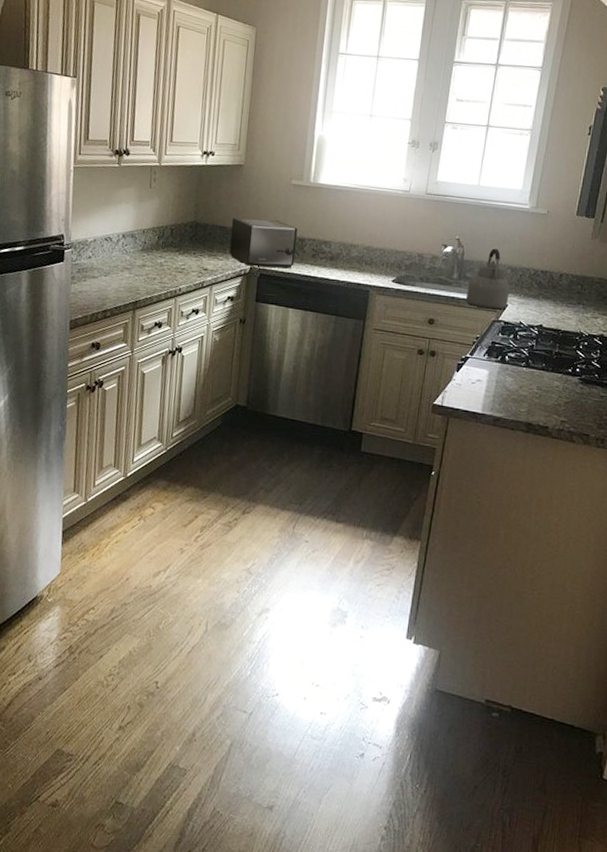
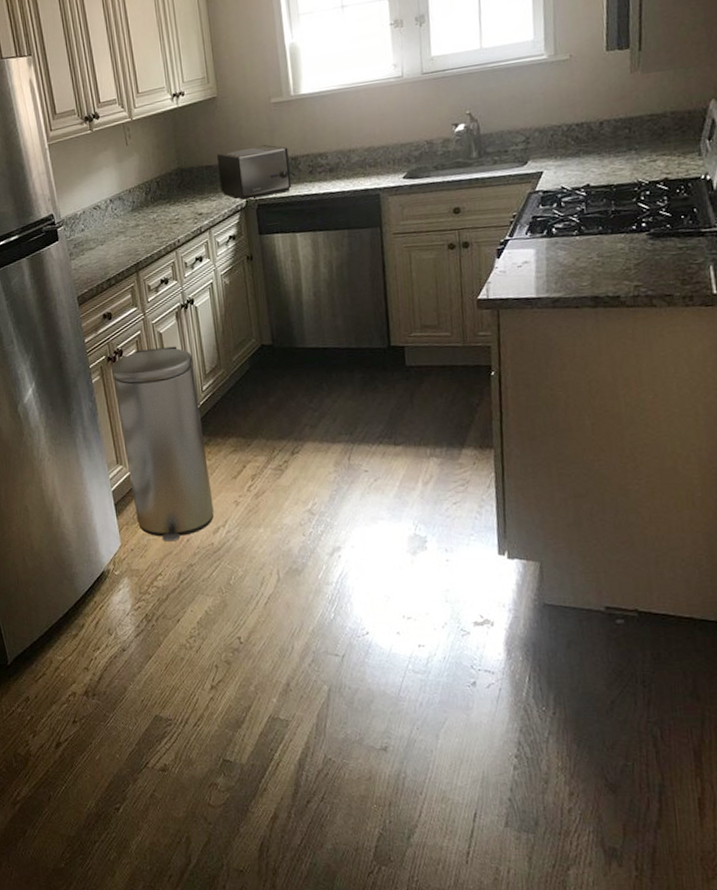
pedal bin: none [81,385,170,578] -> present [111,346,214,542]
kettle: present [465,248,510,310] -> none [491,112,543,183]

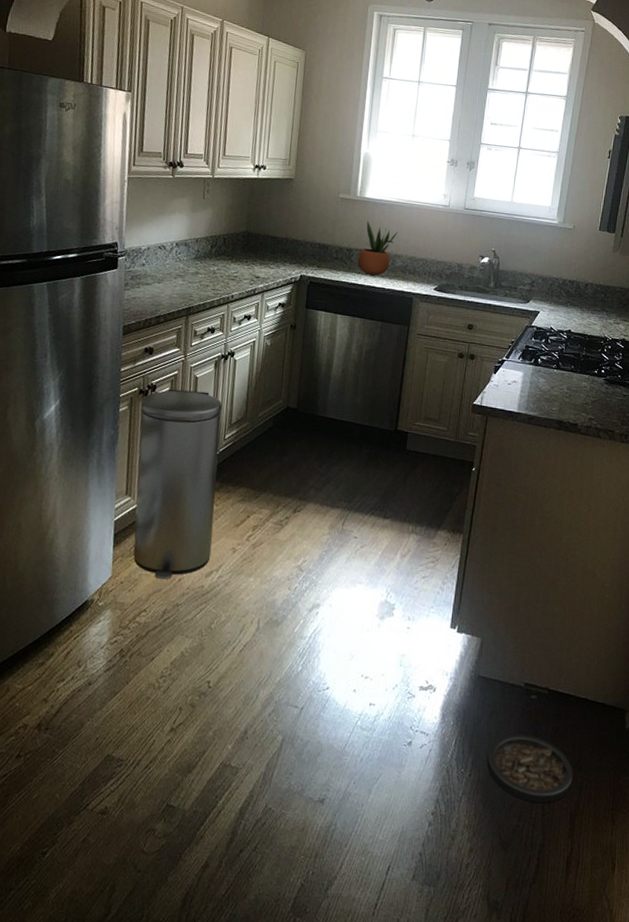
toaster: present [216,145,292,200] -> none [280,228,346,277]
potted plant: none [306,119,347,181] -> present [357,220,398,276]
pet bowl: none [572,664,690,740] -> present [487,734,573,804]

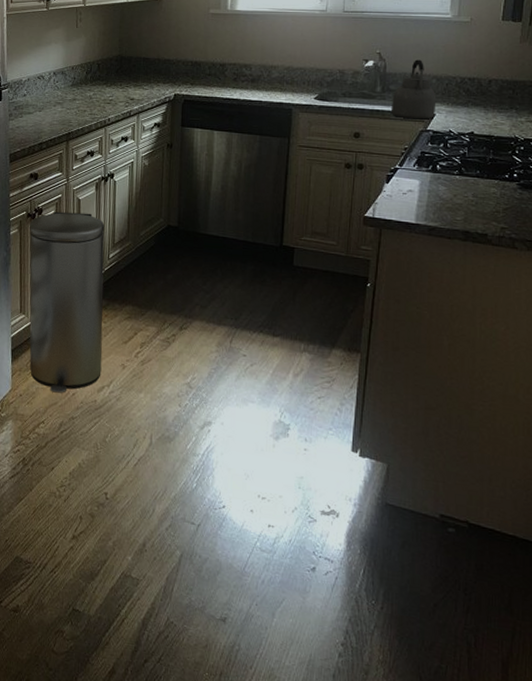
potted plant: present [357,220,398,276] -> none [232,33,272,89]
pet bowl: present [487,734,573,804] -> none [401,568,503,647]
kettle: none [501,259,542,316] -> present [390,59,437,120]

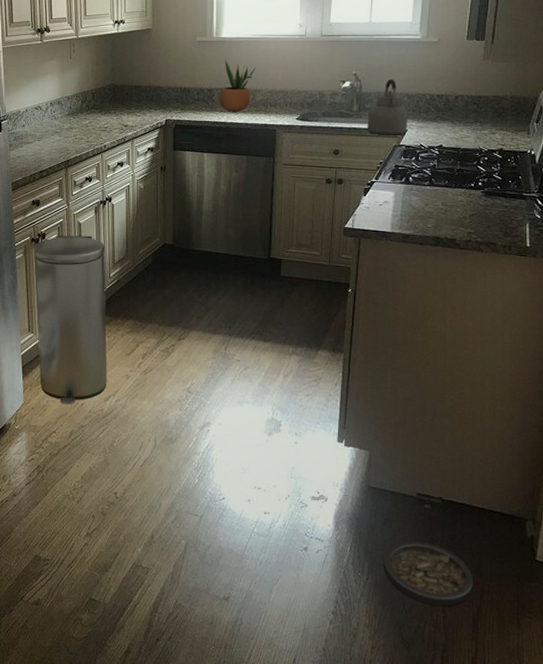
potted plant: none [232,33,272,89] -> present [219,59,256,112]
pet bowl: none [401,568,503,647] -> present [383,541,473,607]

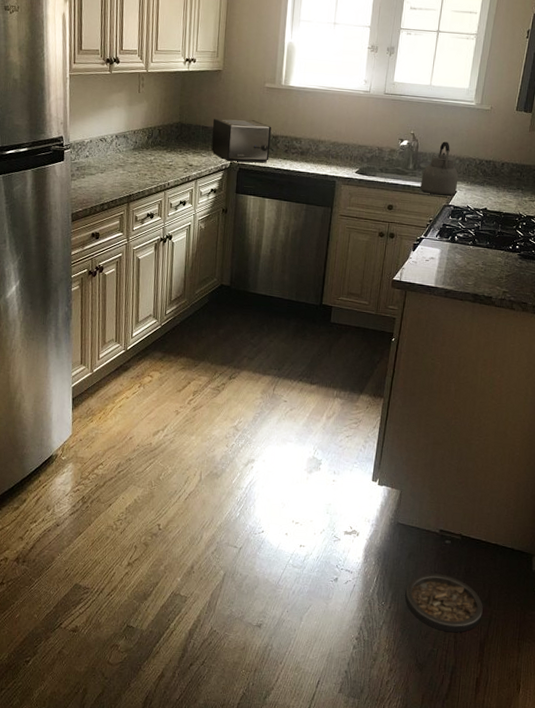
pedal bin: present [33,235,108,404] -> none [89,269,163,438]
toaster: none [145,75,206,119] -> present [211,118,272,163]
potted plant: present [219,59,256,112] -> none [283,108,321,161]

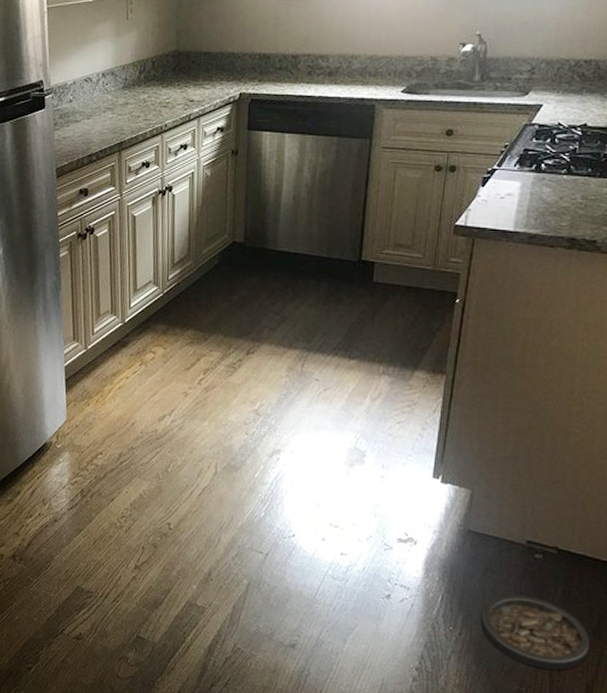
toaster: present [211,118,272,163] -> none [216,39,290,92]
kettle: present [419,141,459,196] -> none [489,40,545,112]

